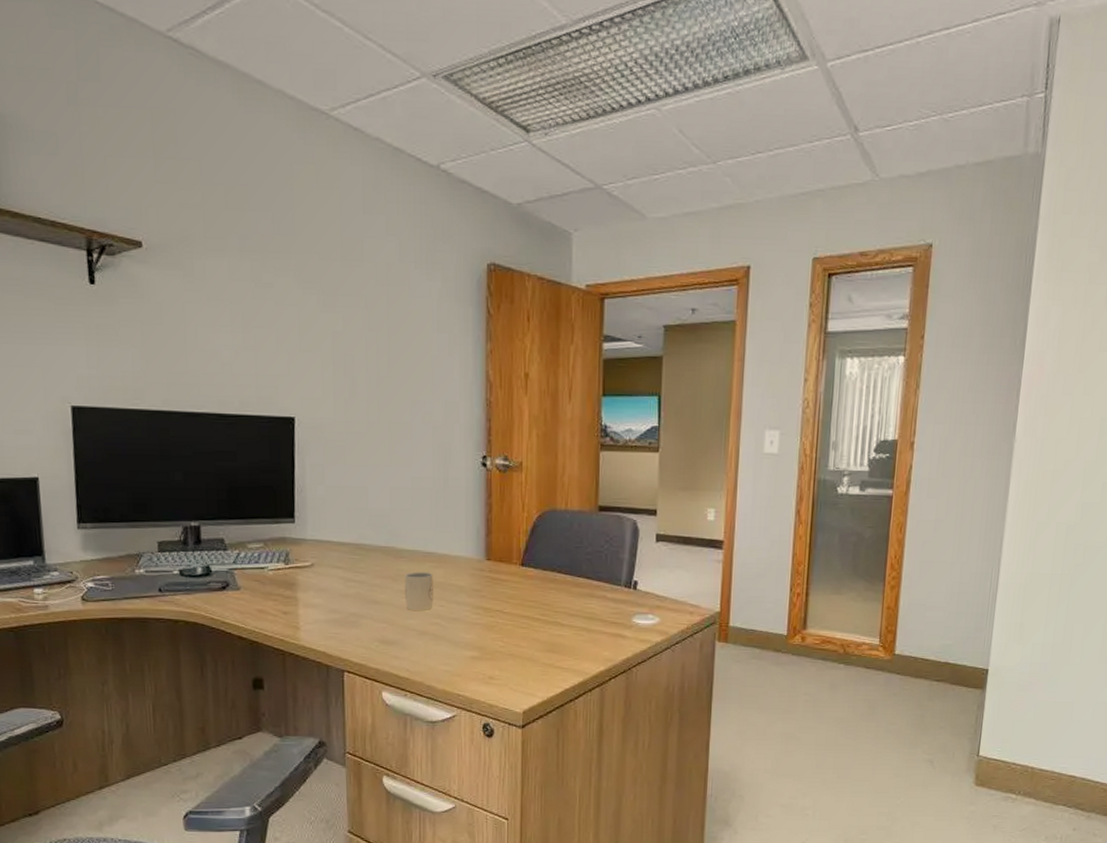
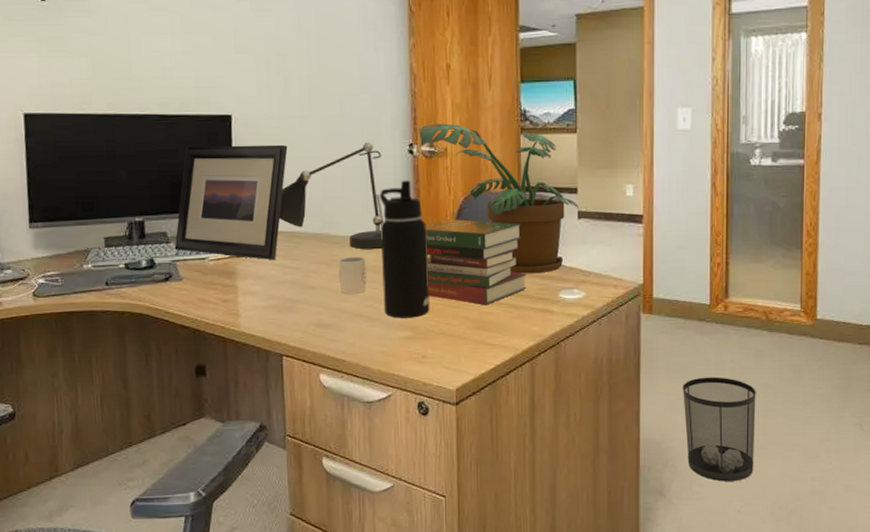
picture frame: none [232,448,354,573] -> present [174,144,288,261]
desk lamp: none [343,452,454,566] -> present [279,141,385,250]
water bottle: none [449,494,499,638] -> present [379,180,430,318]
potted plant: none [492,435,658,597] -> present [417,123,580,274]
books: none [496,537,600,628] -> present [425,219,527,305]
waste bin: none [753,708,829,813] -> present [682,377,756,482]

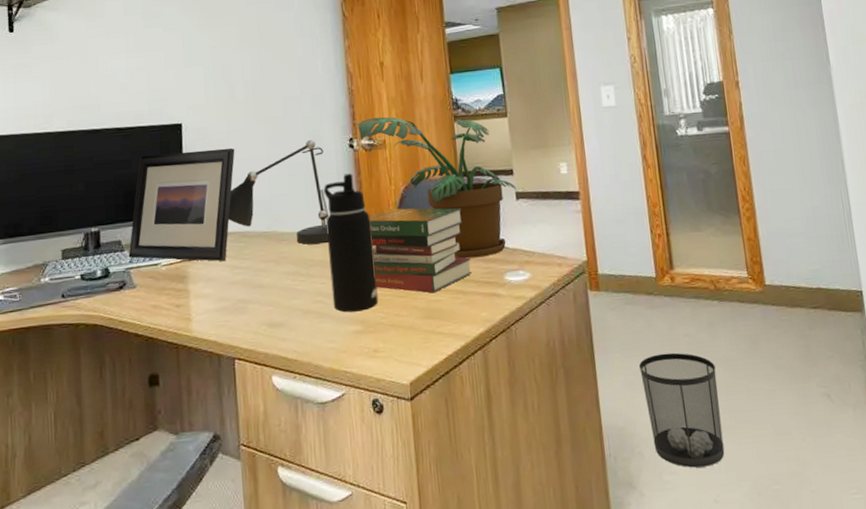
mug: present [338,256,367,295] -> none [286,251,315,292]

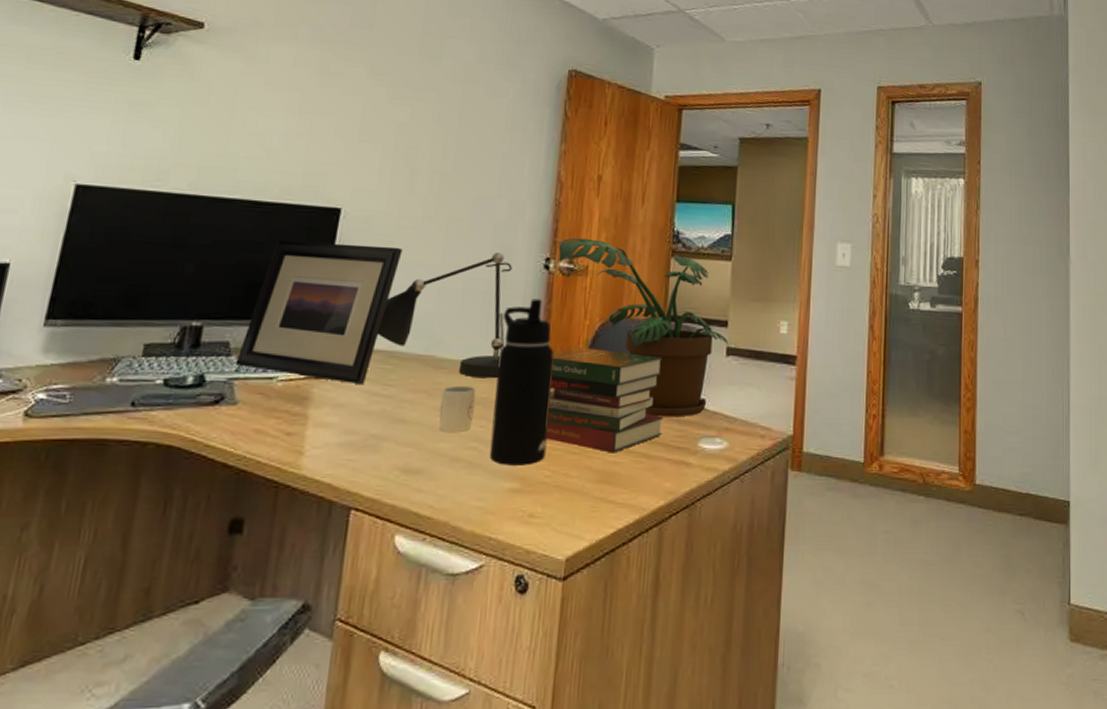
mug: none [286,251,315,292] -> present [438,385,476,433]
waste bin: present [638,352,725,468] -> none [830,550,911,685]

